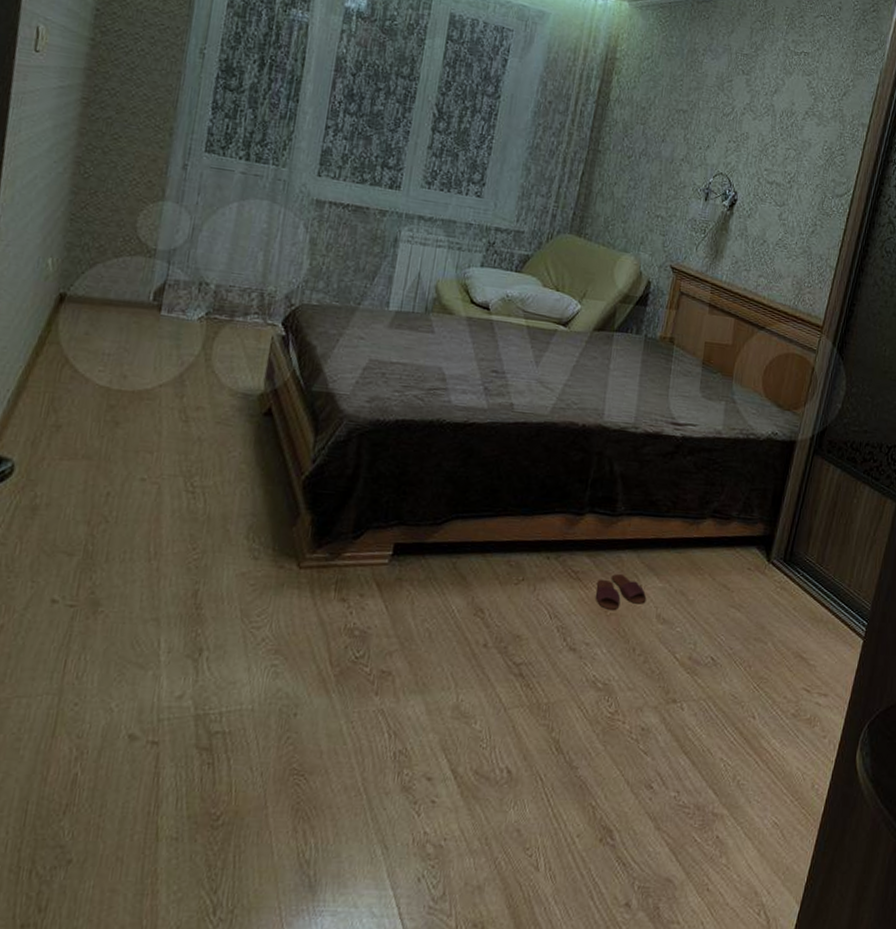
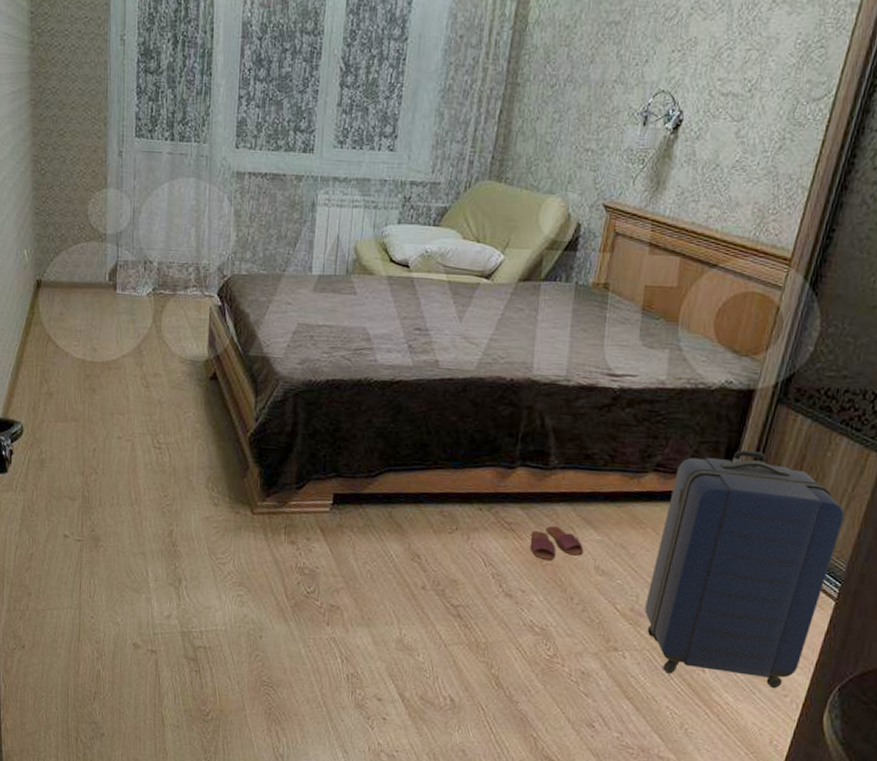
suitcase: none [701,496,869,730] -> present [644,449,845,688]

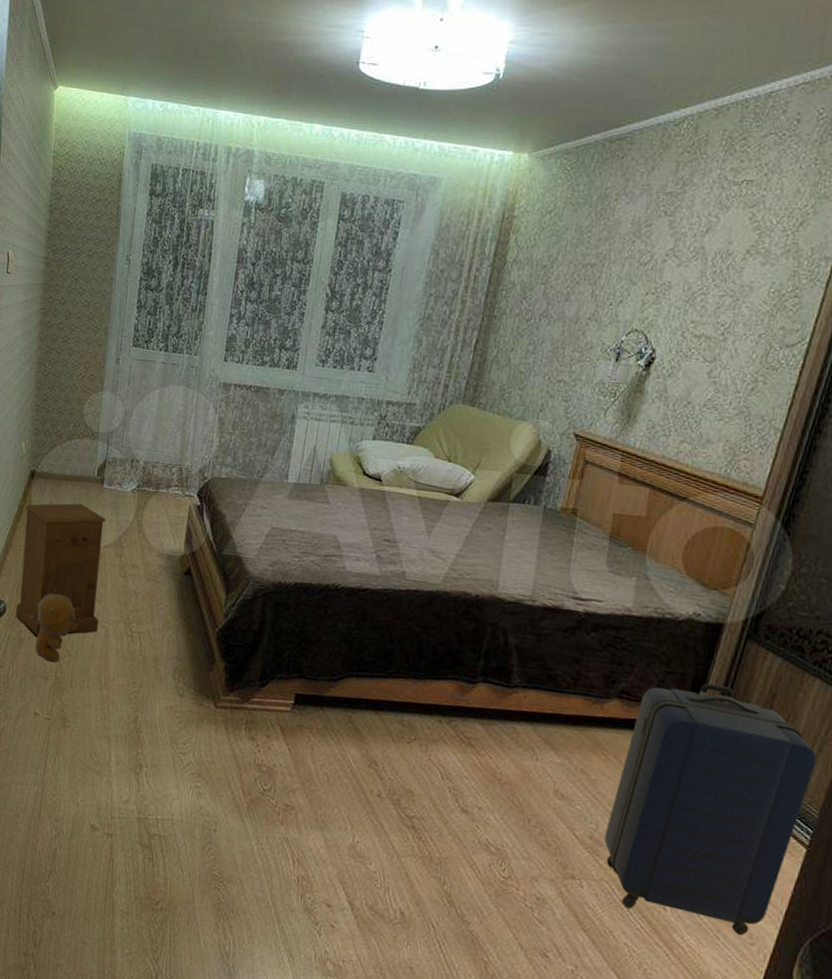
nightstand: none [34,312,124,458] -> present [15,503,105,638]
stuffed bear: none [50,404,102,481] -> present [30,588,78,662]
slippers: present [530,525,584,560] -> none [489,744,543,779]

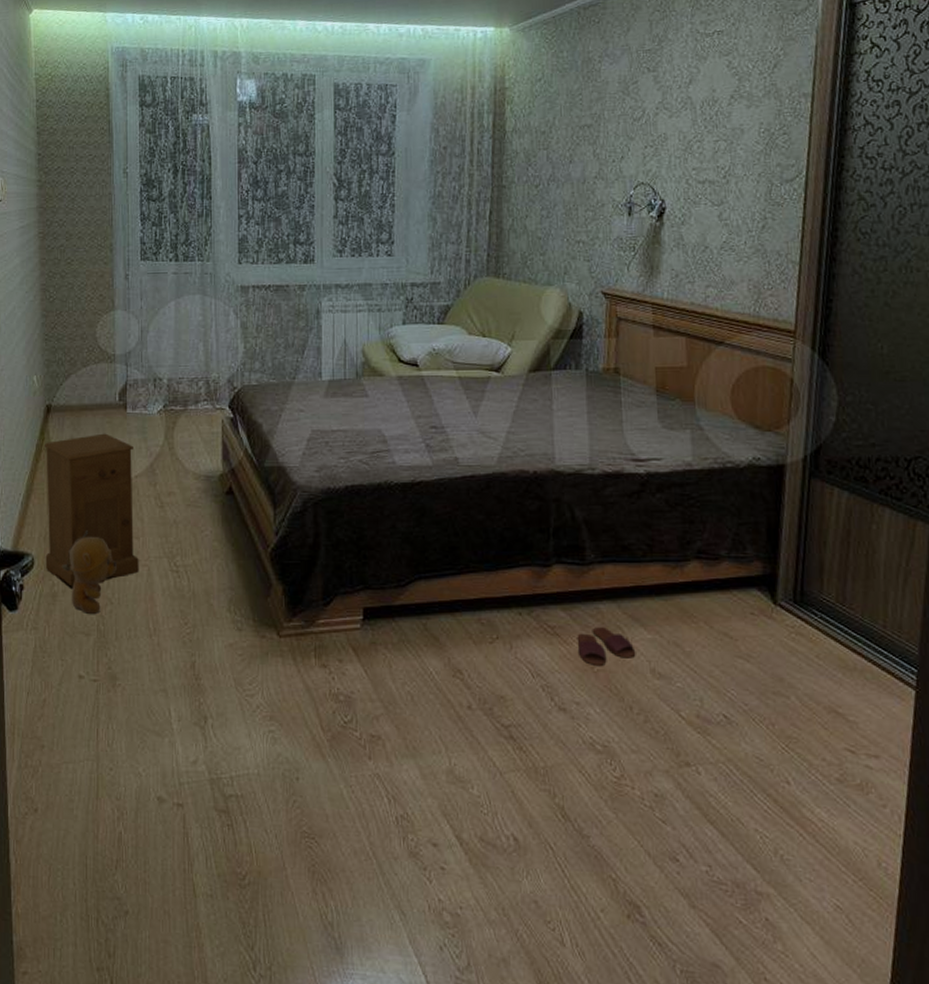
slippers: none [489,744,543,779] -> present [577,626,636,665]
suitcase: present [604,683,818,935] -> none [711,529,905,797]

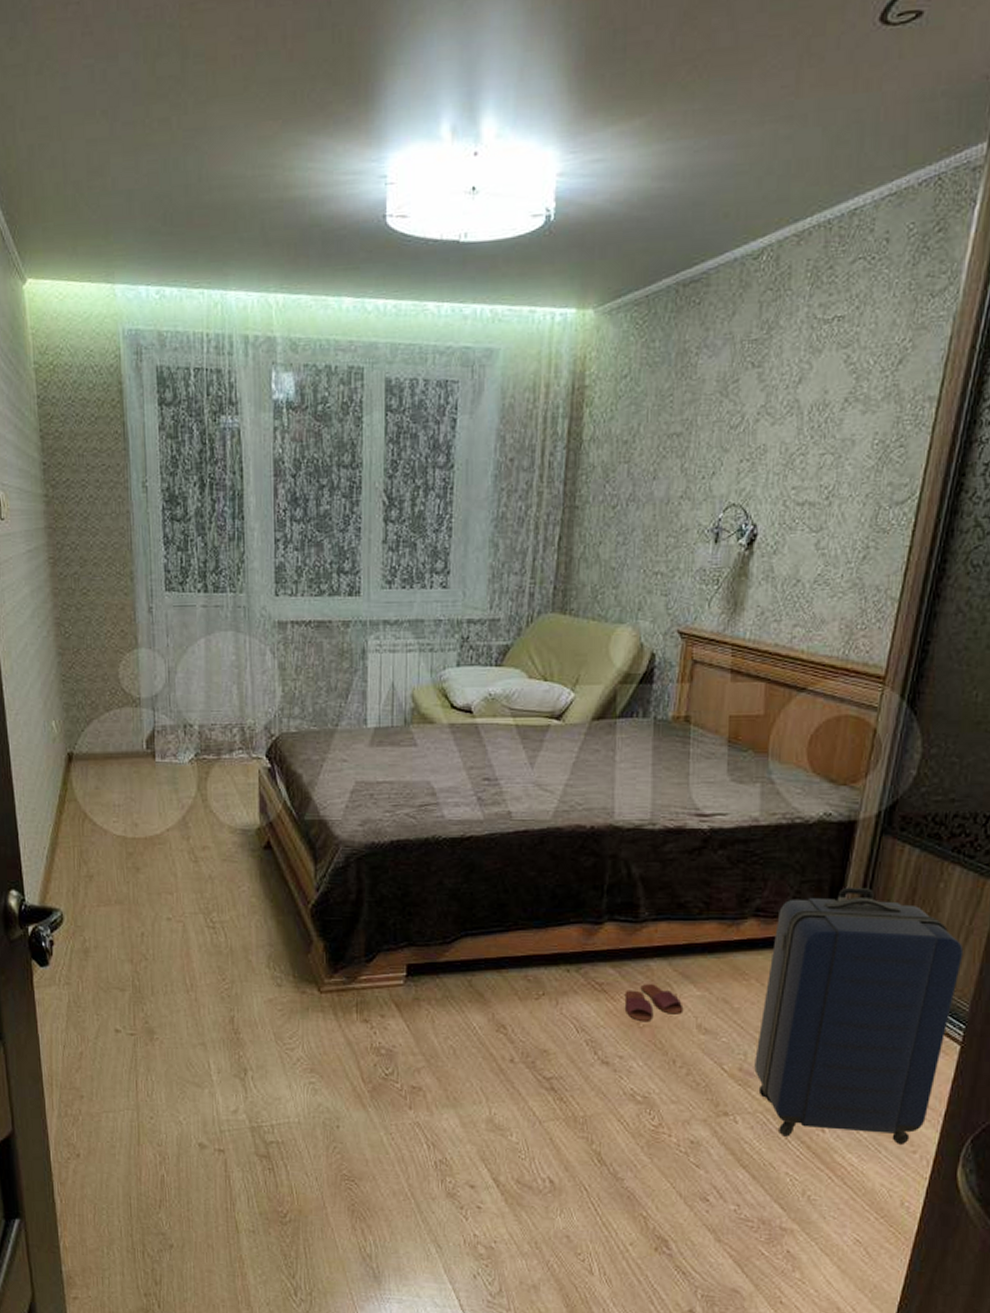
nightstand: present [45,433,139,590] -> none [68,784,174,945]
stuffed bear: present [62,530,116,614] -> none [93,885,150,969]
suitcase: none [711,529,905,797] -> present [754,887,964,1144]

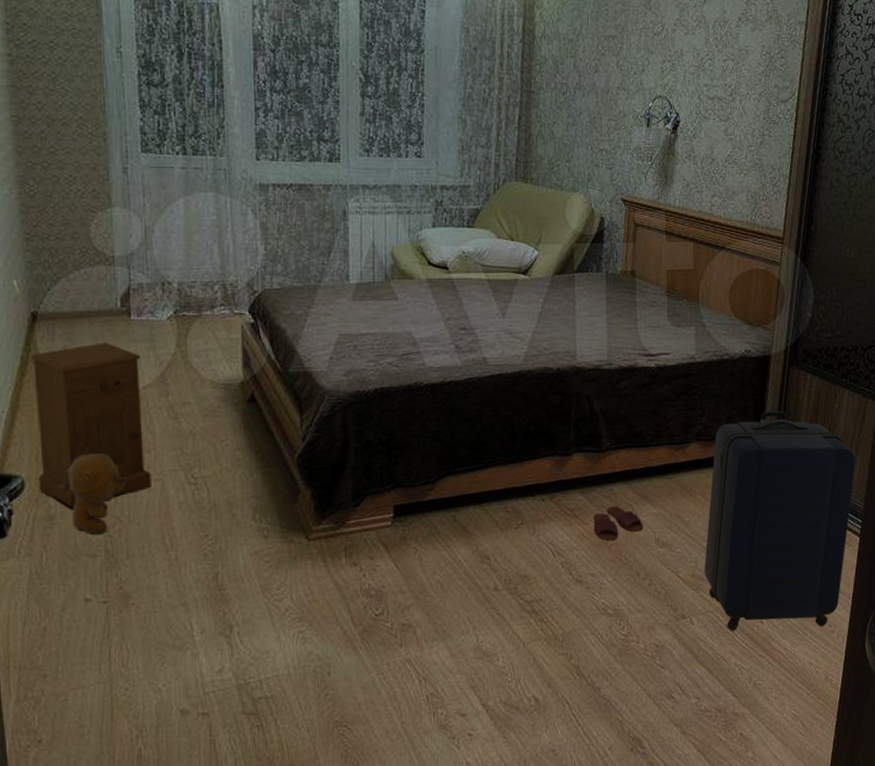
nightstand: none [68,784,174,945] -> present [31,342,151,511]
stuffed bear: none [93,885,150,969] -> present [59,447,125,535]

